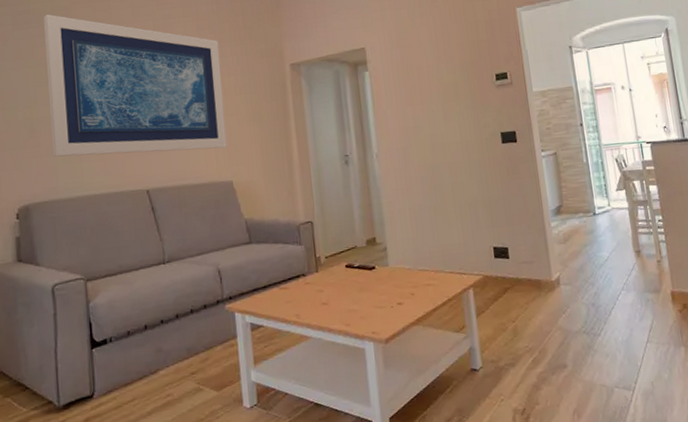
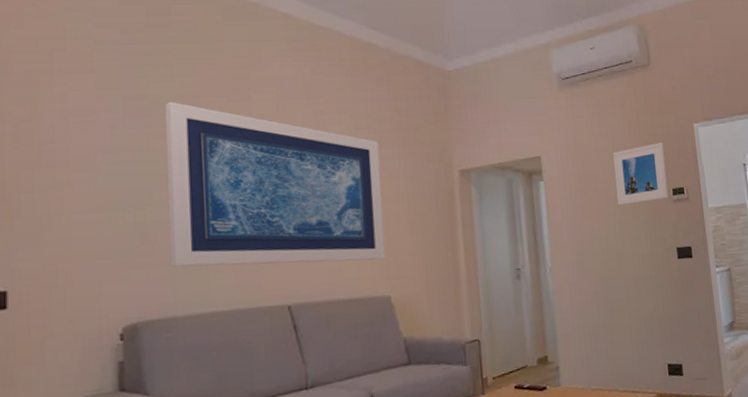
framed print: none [434,28,491,93] -> present [612,142,668,206]

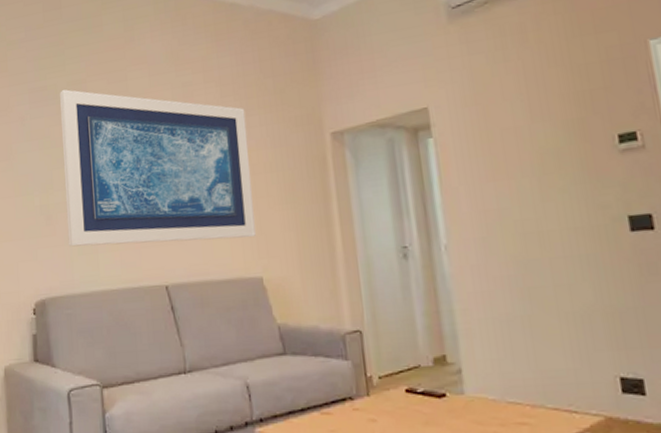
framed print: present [612,142,668,206] -> none [525,72,612,163]

